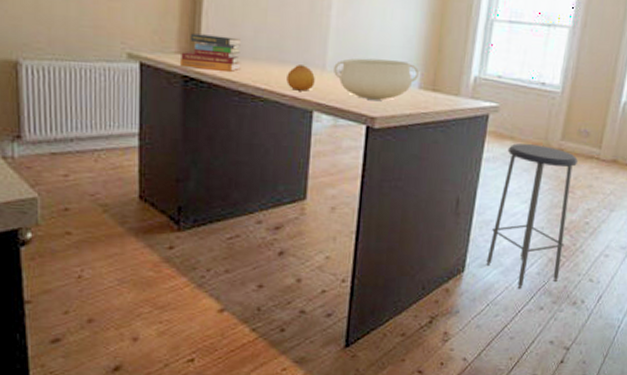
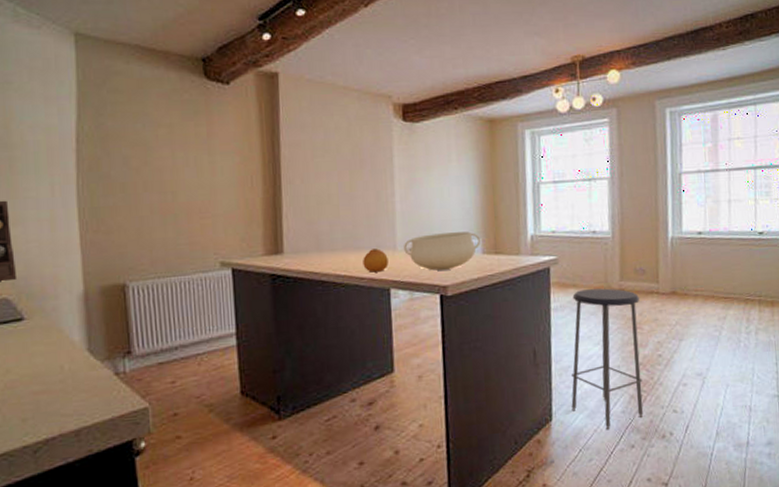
books: present [181,33,241,72] -> none [267,233,321,267]

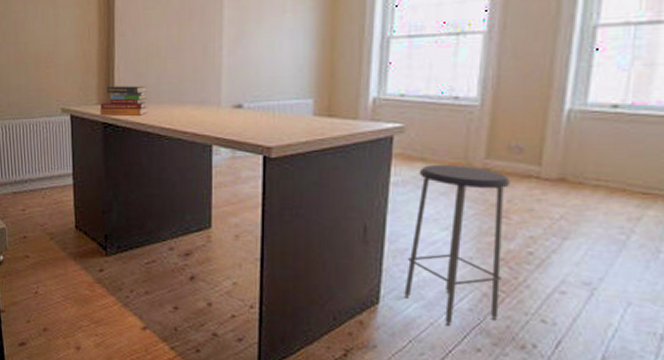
books: none [267,233,321,267] -> present [100,85,148,116]
fruit: present [363,248,388,273] -> none [187,104,212,127]
bowl: present [404,231,480,271] -> none [229,90,312,130]

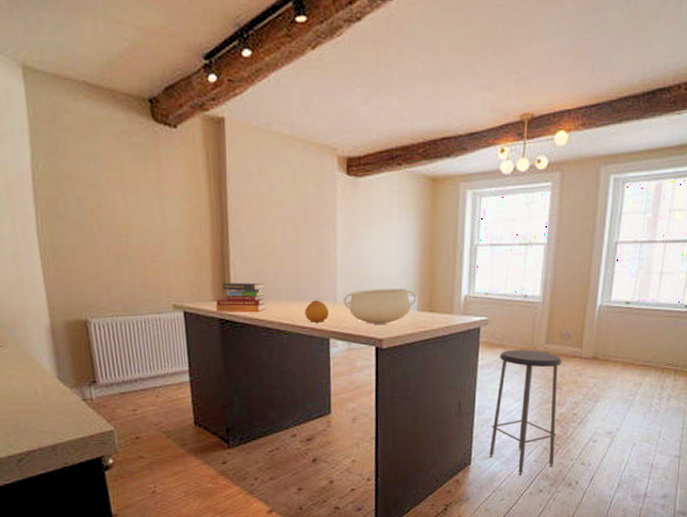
fruit: none [187,104,212,127] -> present [305,300,329,323]
bowl: none [229,90,312,130] -> present [344,289,416,324]

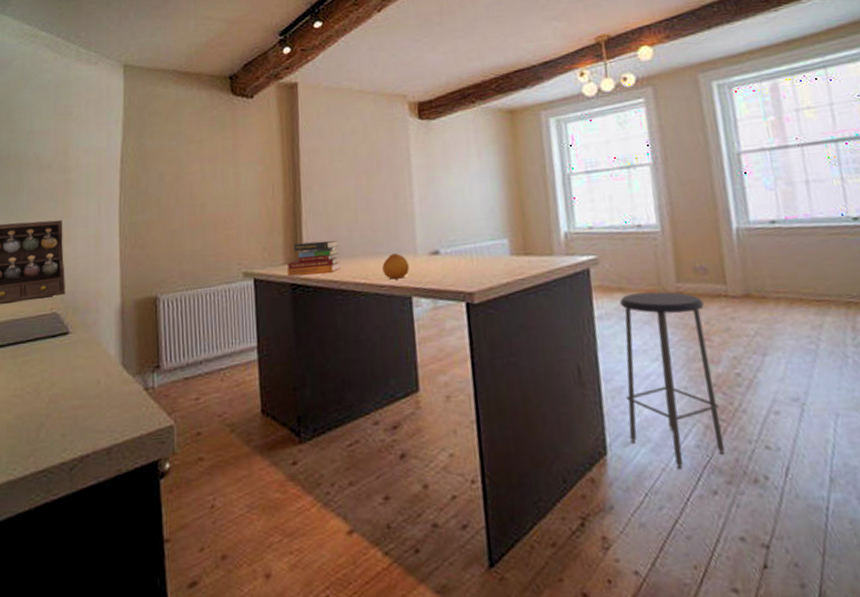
bowl: present [344,289,416,324] -> none [425,231,508,276]

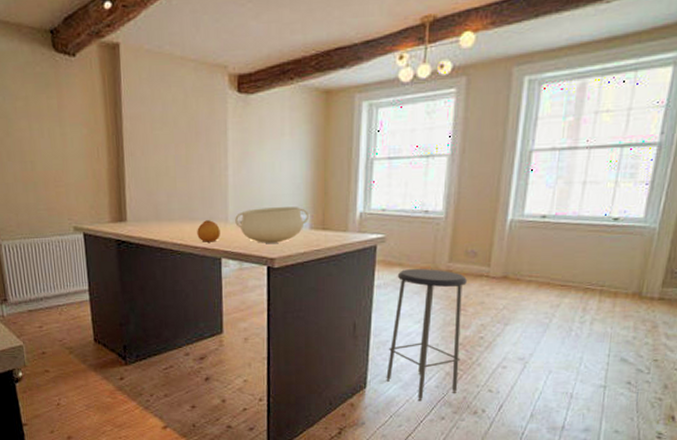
books: present [287,240,341,276] -> none [113,204,160,233]
bowl: none [425,231,508,276] -> present [235,207,309,243]

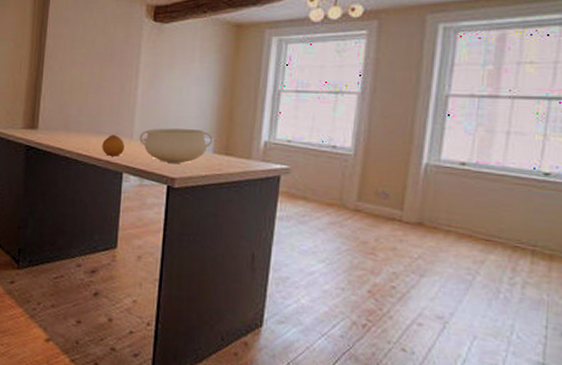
bar stool: present [386,268,468,402] -> none [284,203,378,351]

